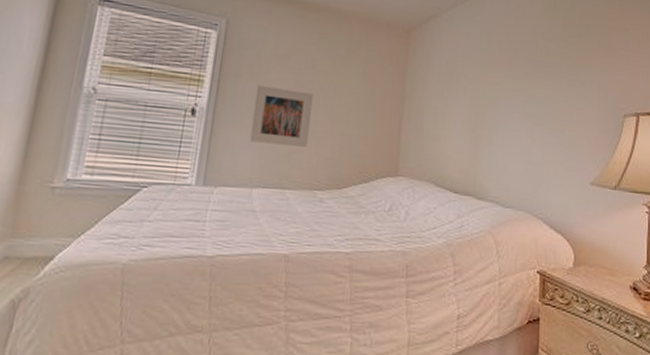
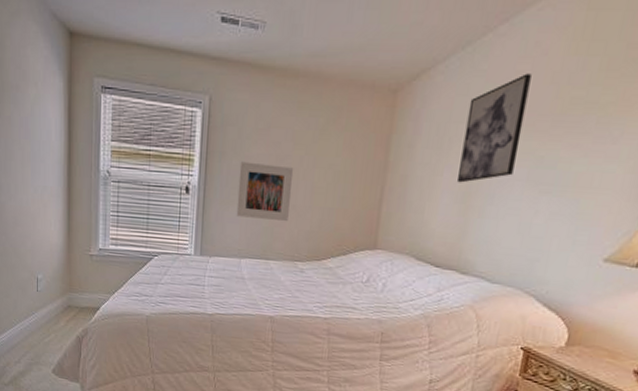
wall art: none [467,27,516,114] -> present [458,73,532,183]

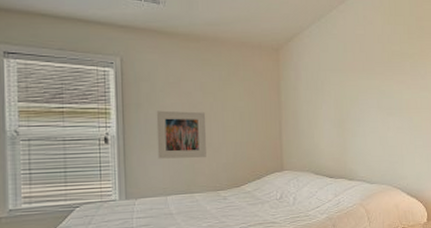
wall art: present [458,73,532,183] -> none [330,36,368,113]

